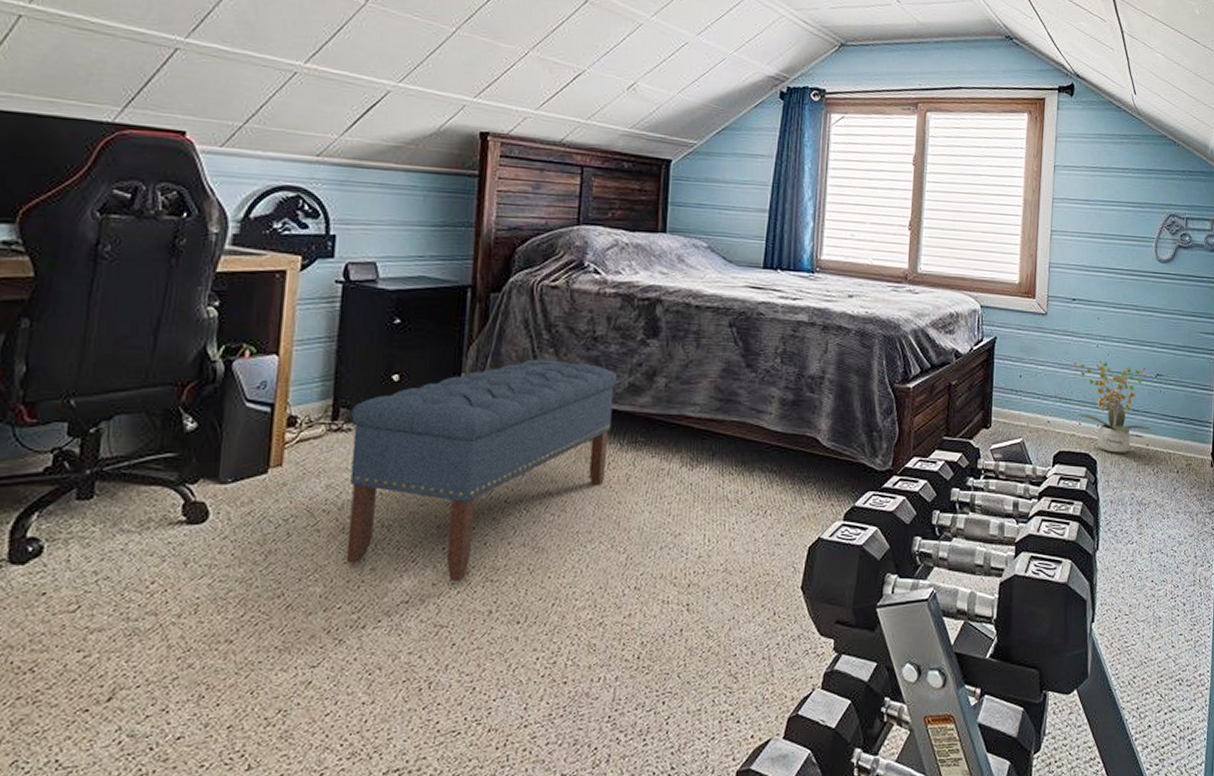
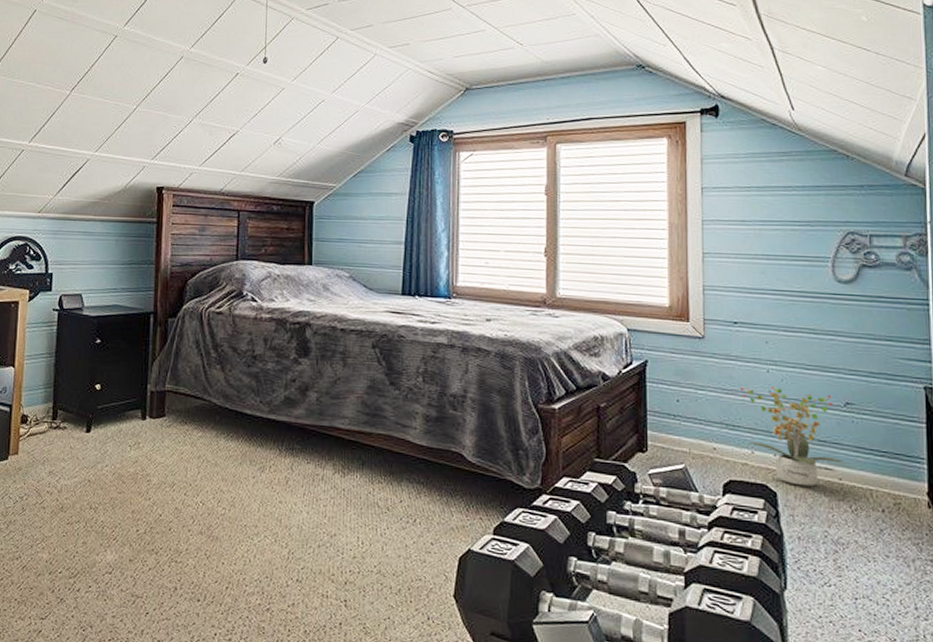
bench: present [346,359,618,581] -> none [64,374,275,560]

